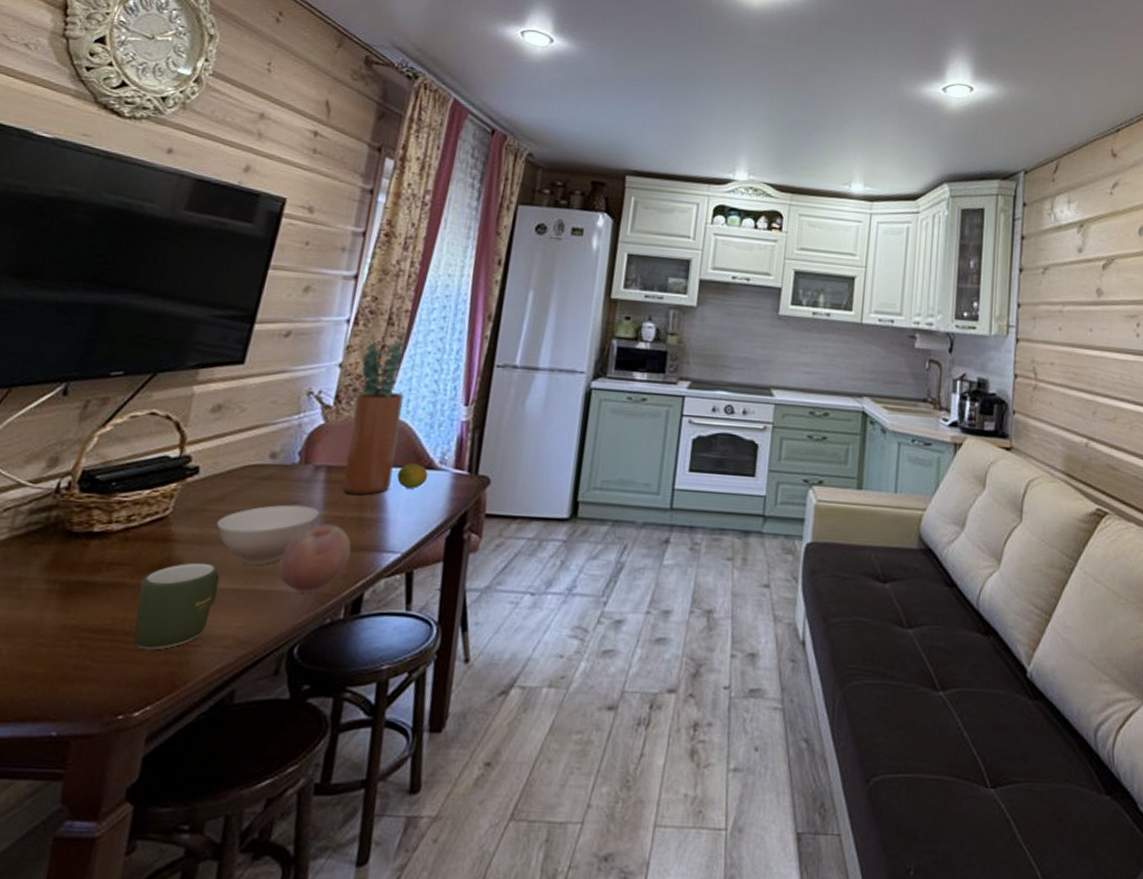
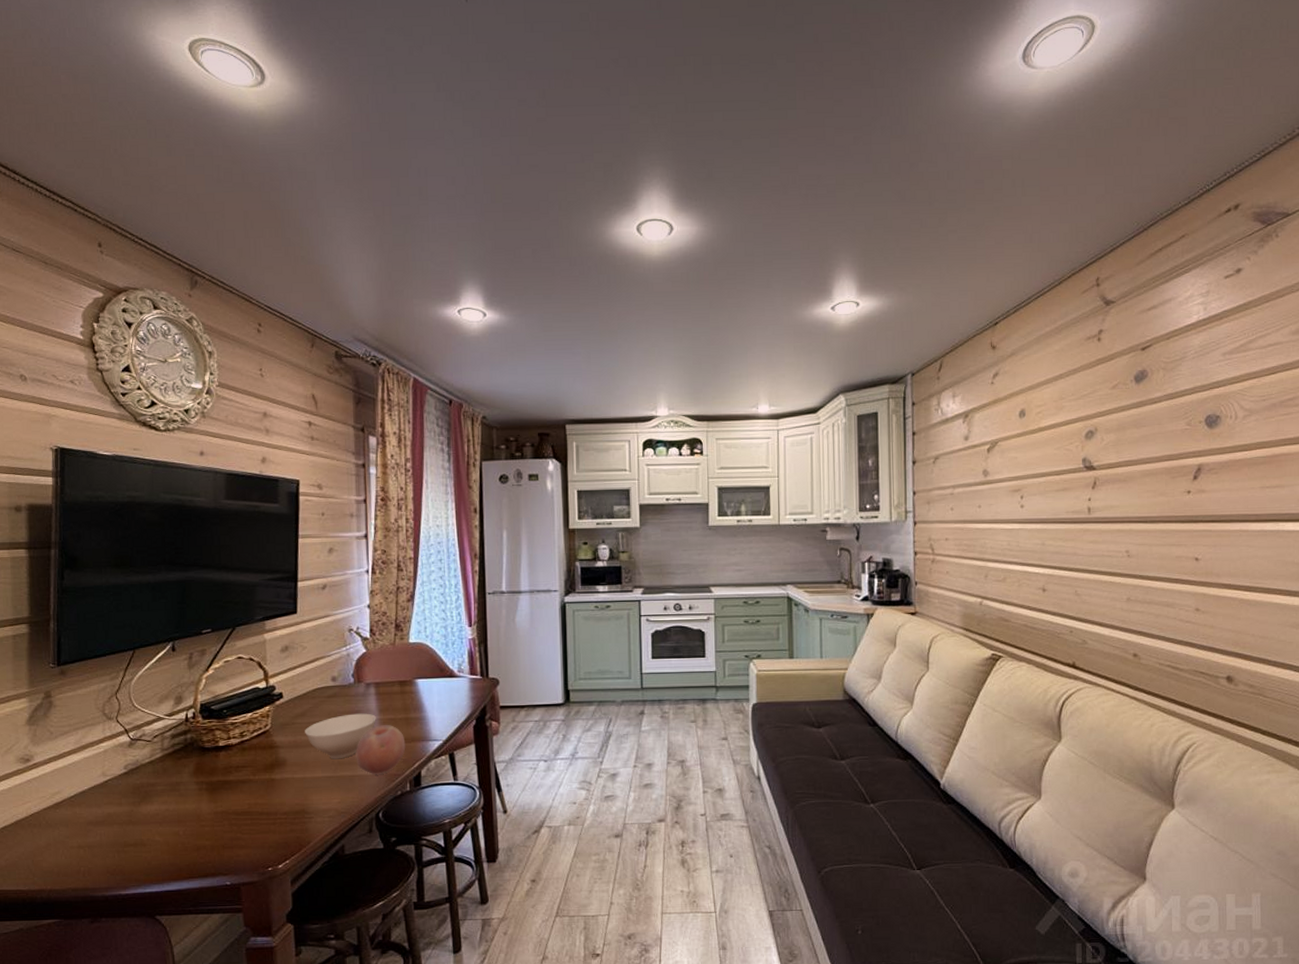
mug: present [133,562,220,651] -> none [261,760,316,823]
vase: present [342,329,408,496] -> none [384,573,424,702]
fruit: present [397,463,428,489] -> none [428,674,451,693]

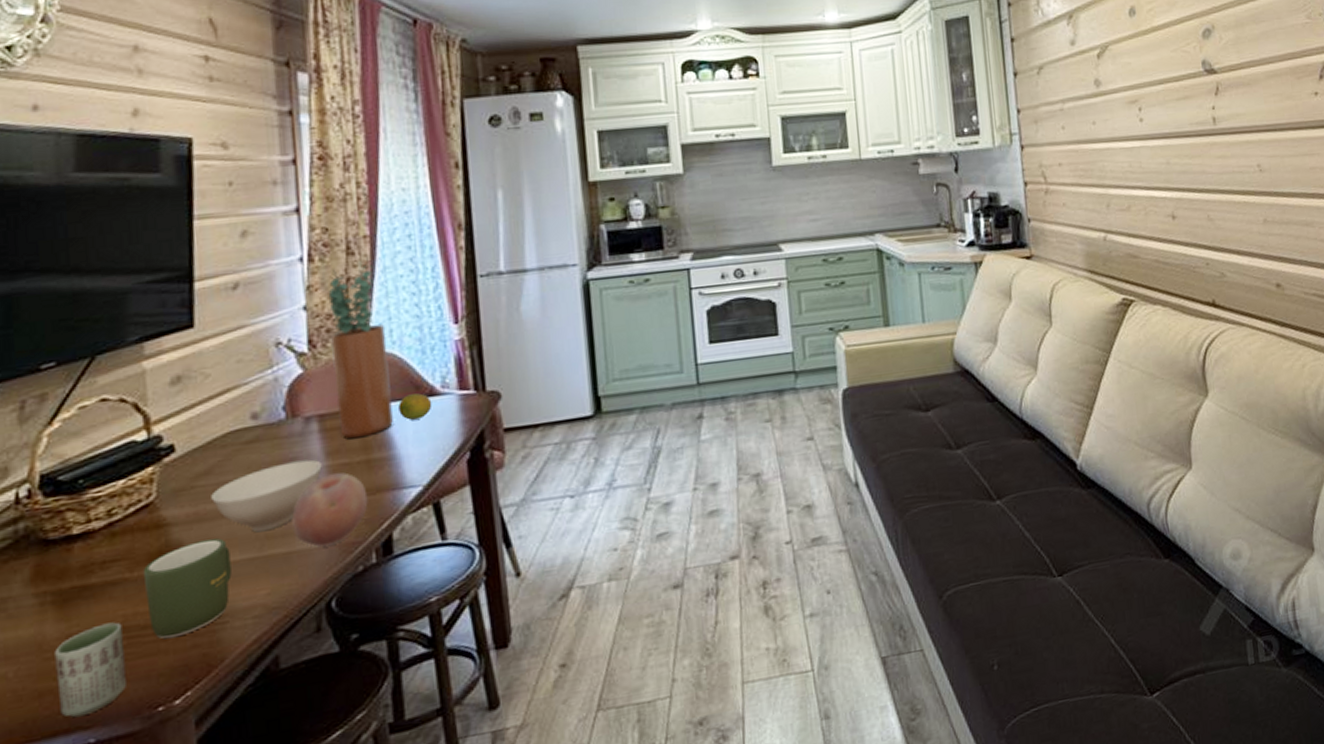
cup: none [207,807,250,867] -> present [54,622,128,718]
mug: none [261,760,316,823] -> present [142,538,232,639]
vase: none [384,573,424,702] -> present [328,256,393,440]
fruit: none [428,674,451,693] -> present [398,393,432,420]

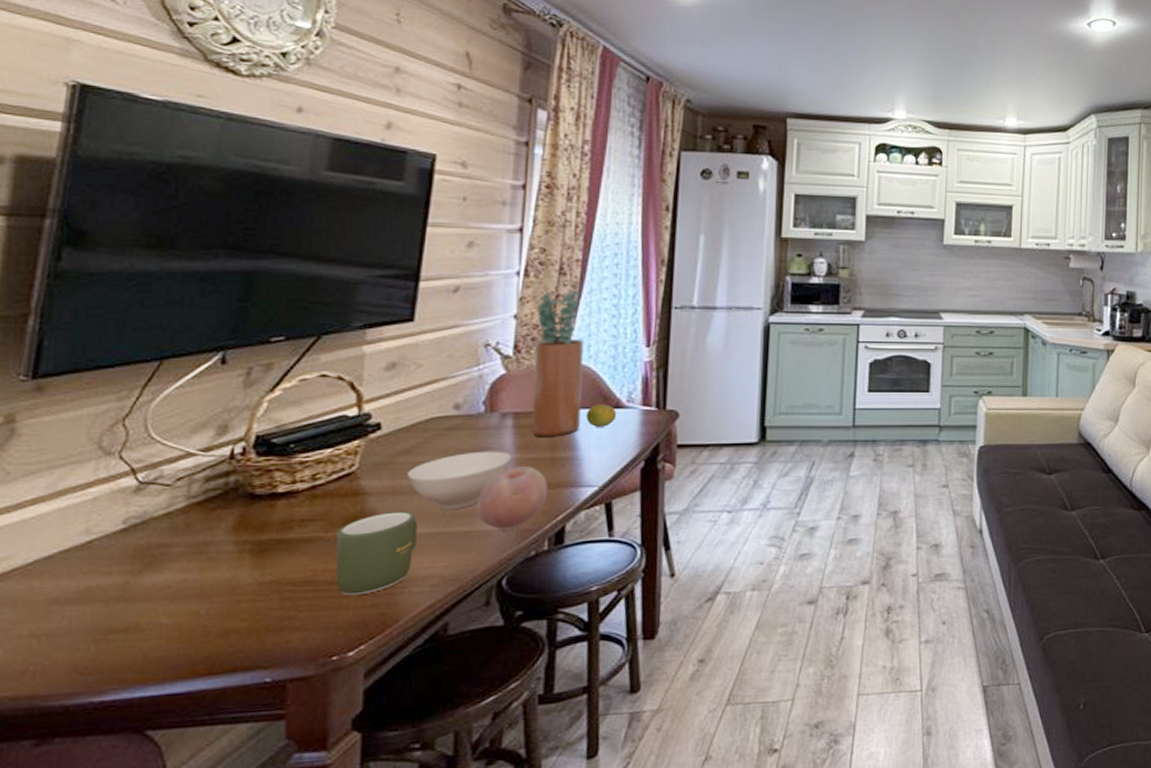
cup: present [54,622,128,718] -> none [243,575,310,658]

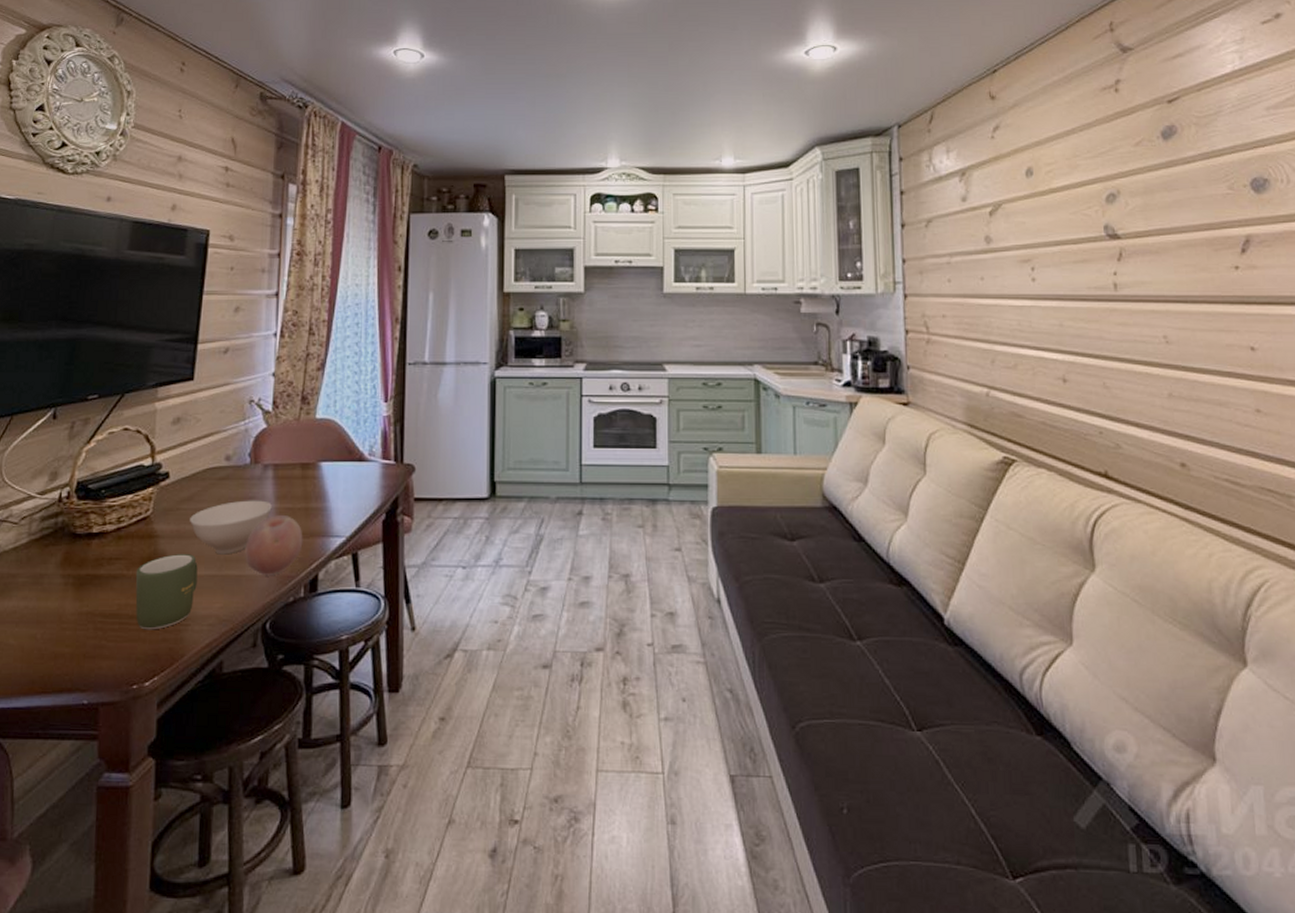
vase: present [531,278,584,437] -> none [288,337,331,488]
fruit: present [586,404,617,427] -> none [334,457,360,479]

